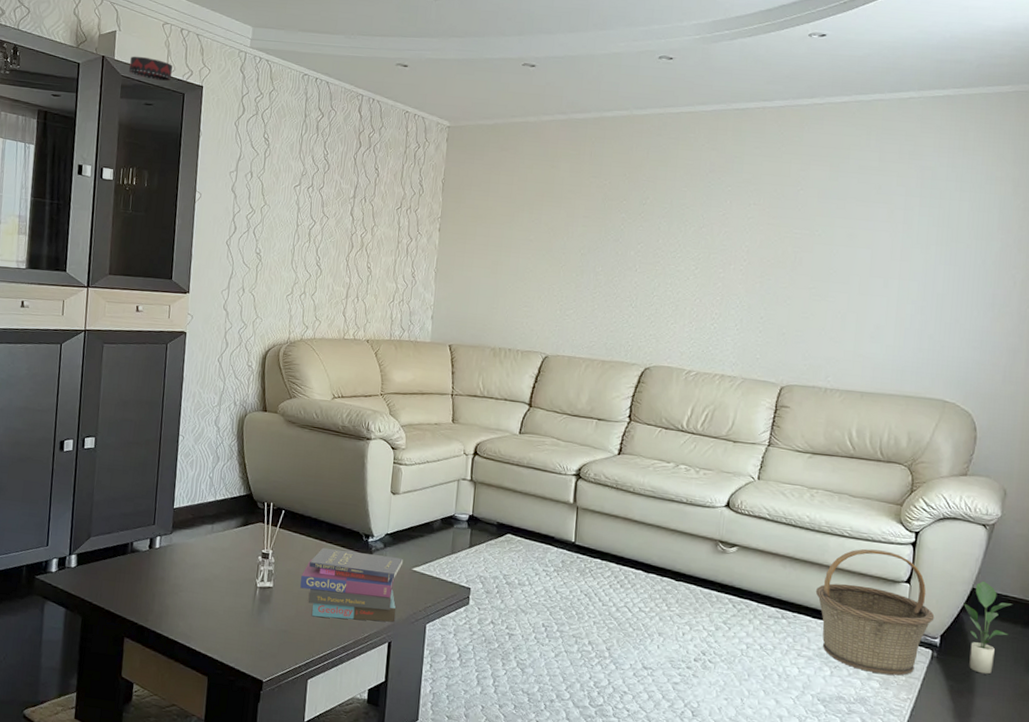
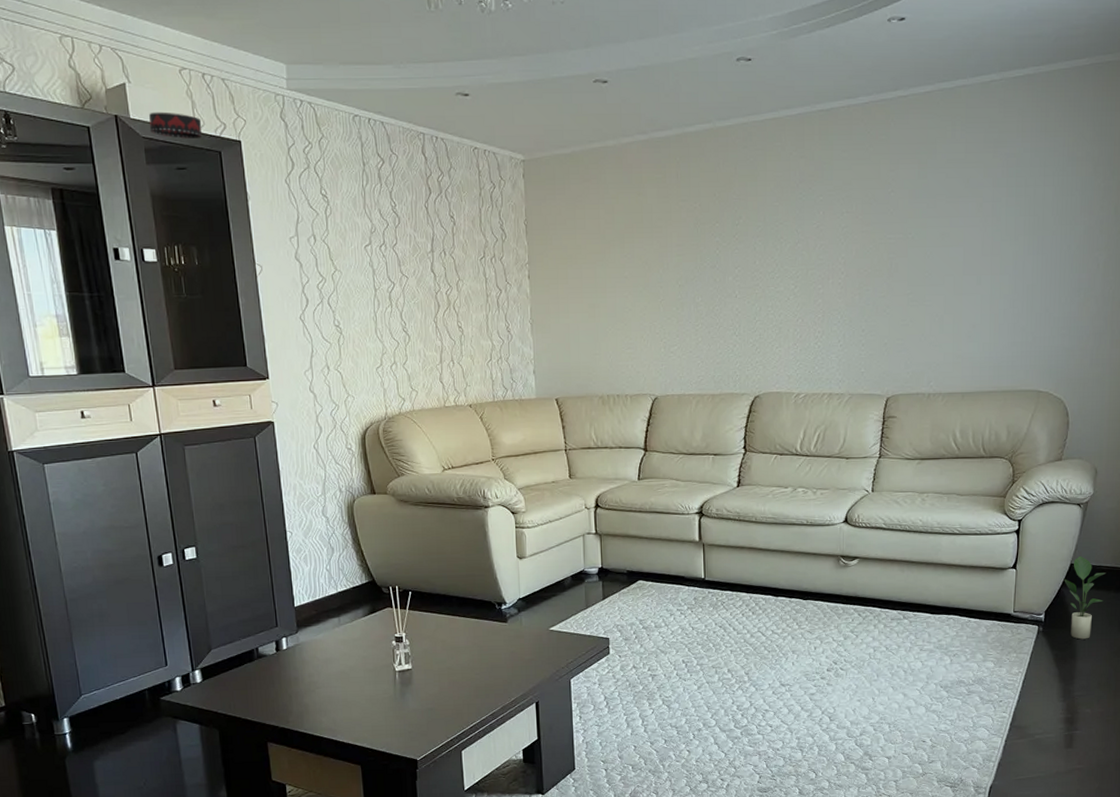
books: present [300,547,404,622] -> none [438,620,540,691]
basket: present [815,548,935,676] -> none [932,542,1039,654]

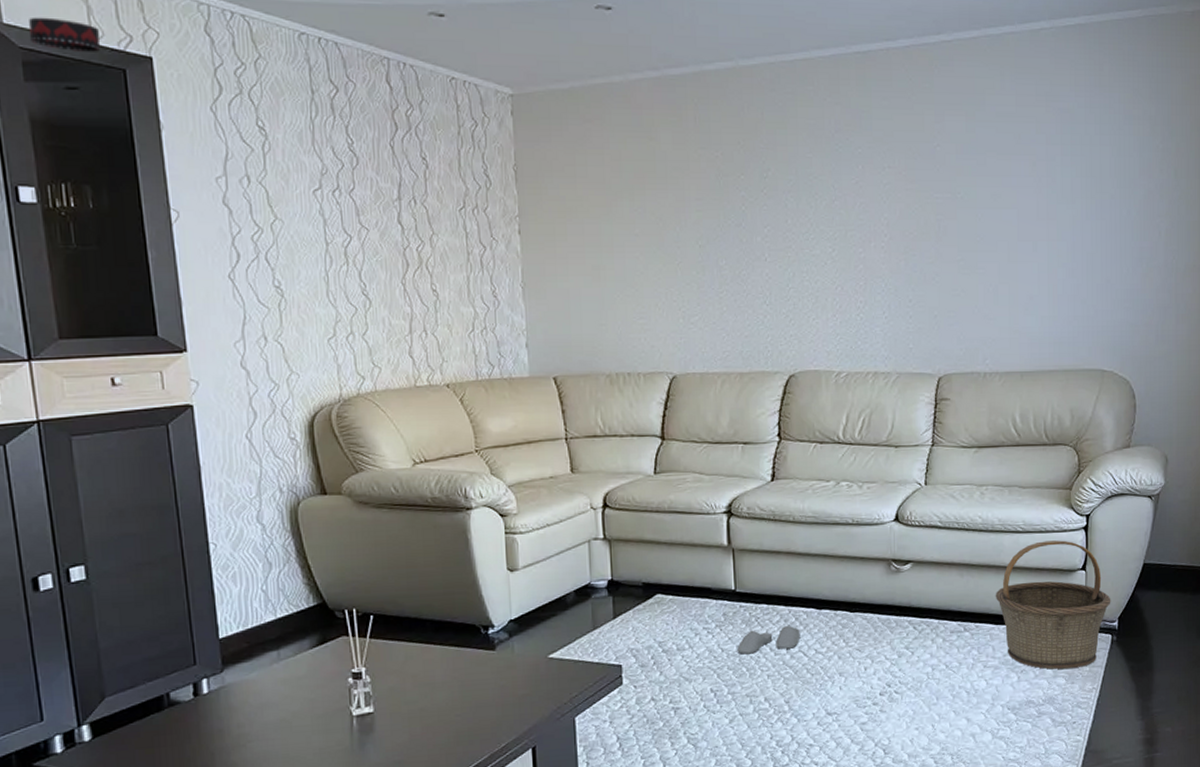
slippers: none [705,609,760,633] -> present [737,625,800,655]
basket: none [932,542,1039,654] -> present [995,540,1111,669]
potted plant: present [1063,556,1106,640] -> none [1137,554,1182,649]

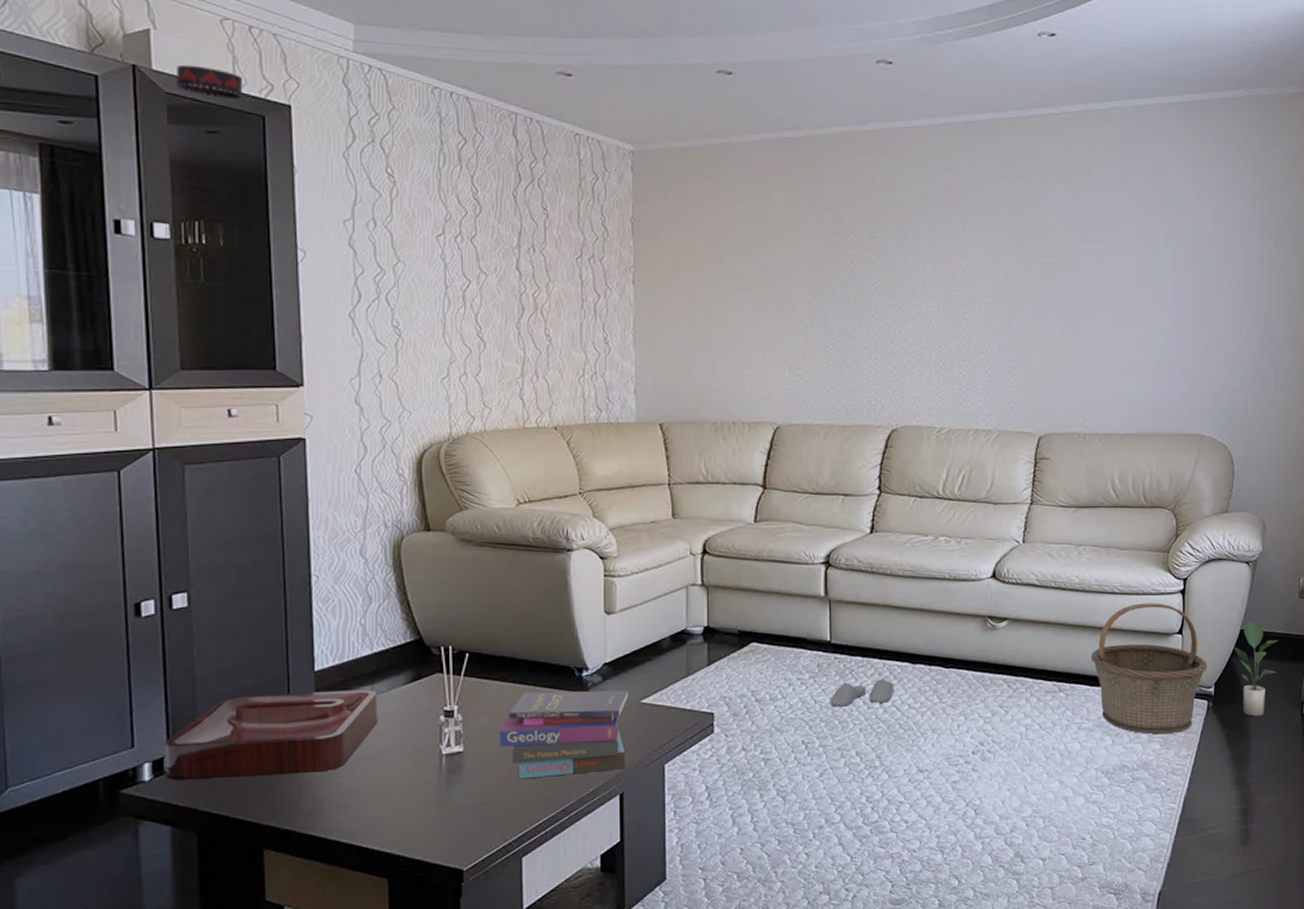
decorative tray: none [73,655,287,751] -> present [164,689,379,780]
books: none [408,646,537,737] -> present [499,690,629,780]
potted plant: none [1137,554,1182,649] -> present [1234,620,1279,717]

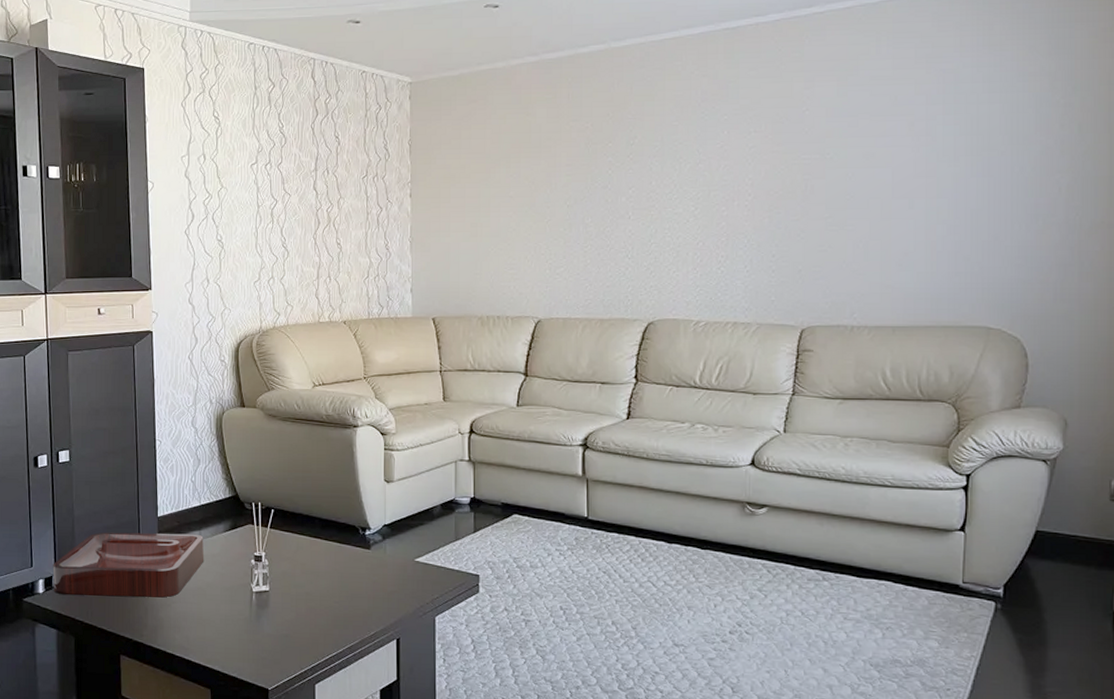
decorative box: present [177,64,242,99] -> none [65,43,110,67]
books: present [499,690,629,780] -> none [297,545,405,619]
slippers: present [830,678,894,707] -> none [587,555,650,579]
basket: present [1090,603,1208,734] -> none [858,497,995,632]
potted plant: present [1234,620,1279,717] -> none [1027,521,1084,624]

